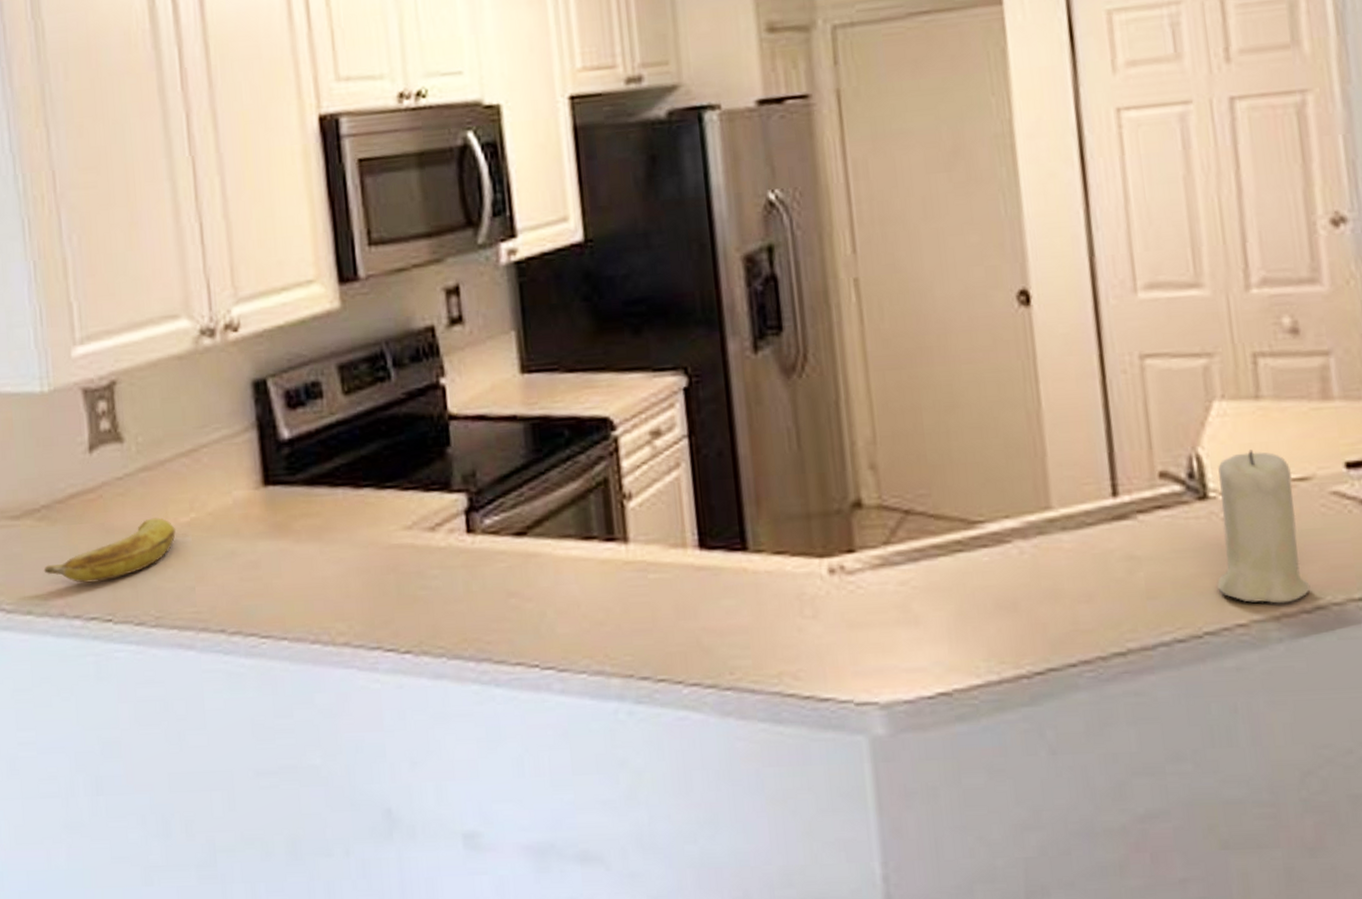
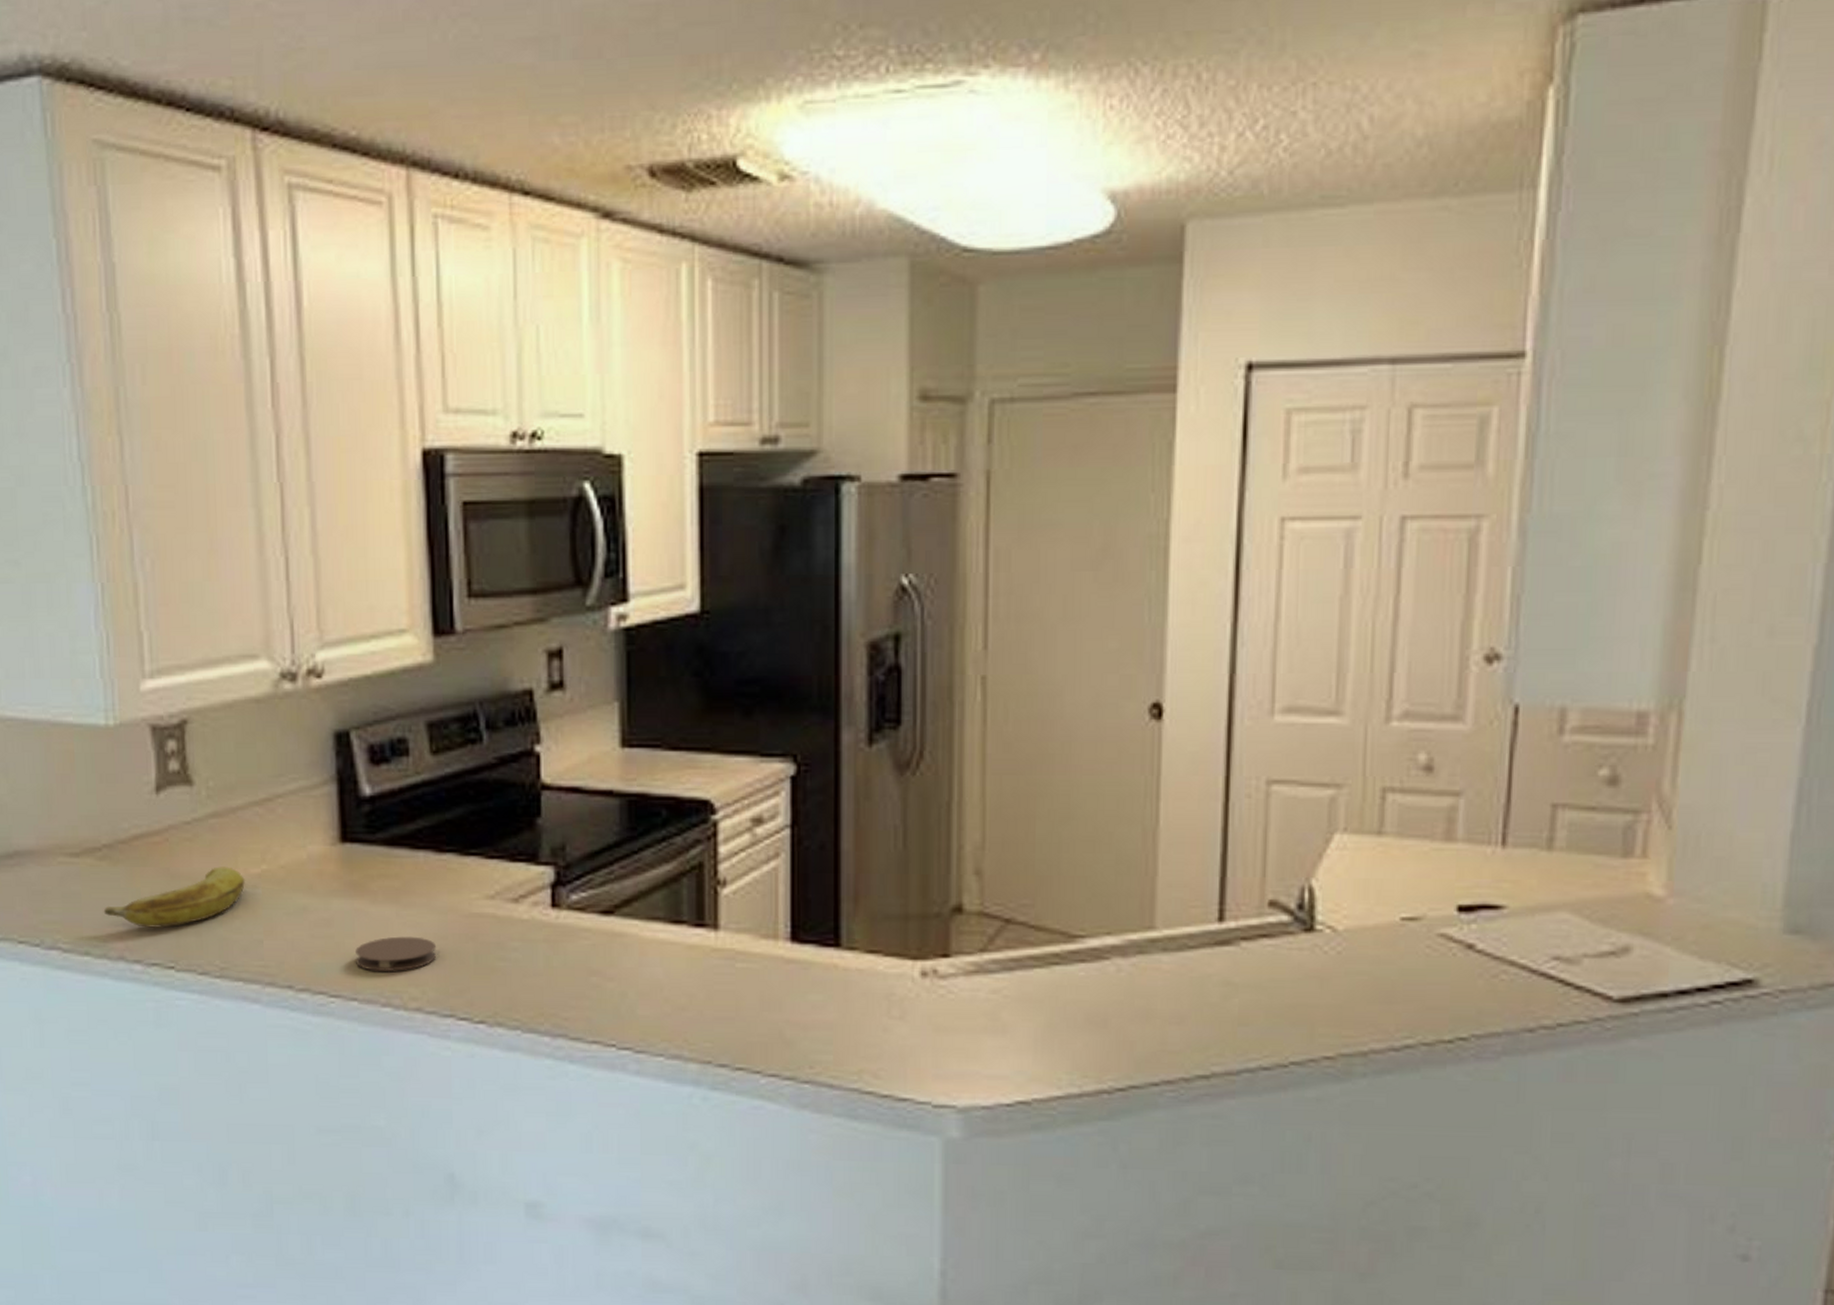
coaster: none [283,572,361,609] -> present [356,936,437,972]
candle: present [1217,449,1311,604] -> none [1310,885,1403,1040]

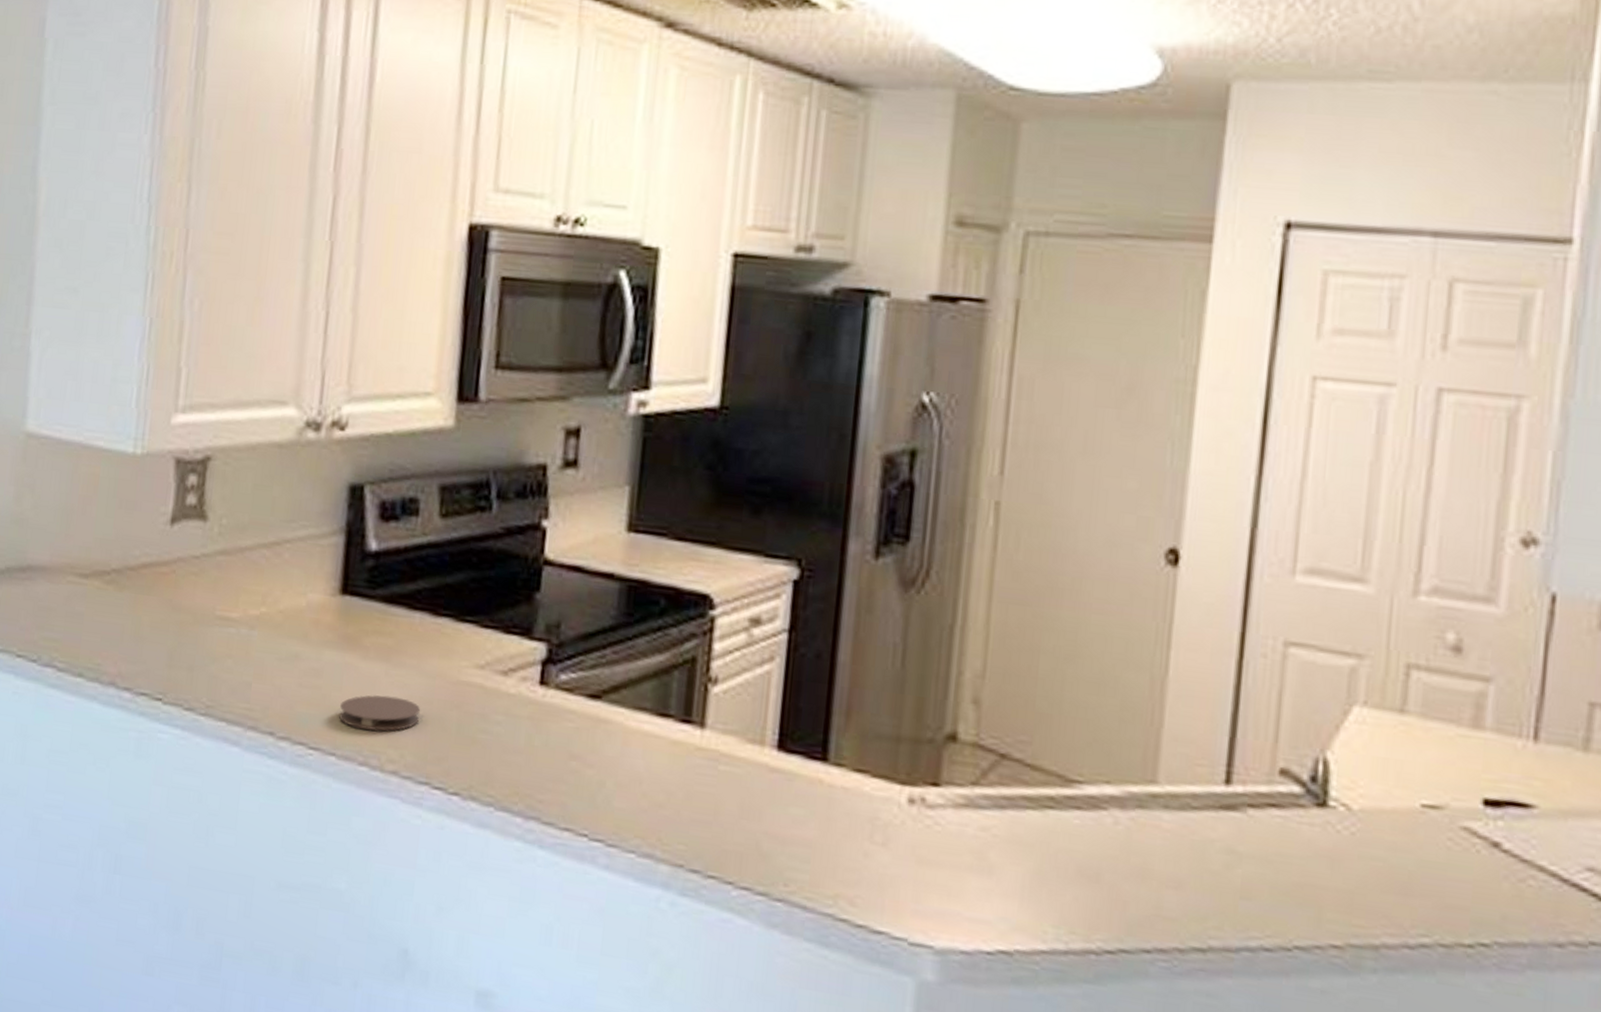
banana: present [103,866,245,928] -> none [102,604,243,659]

